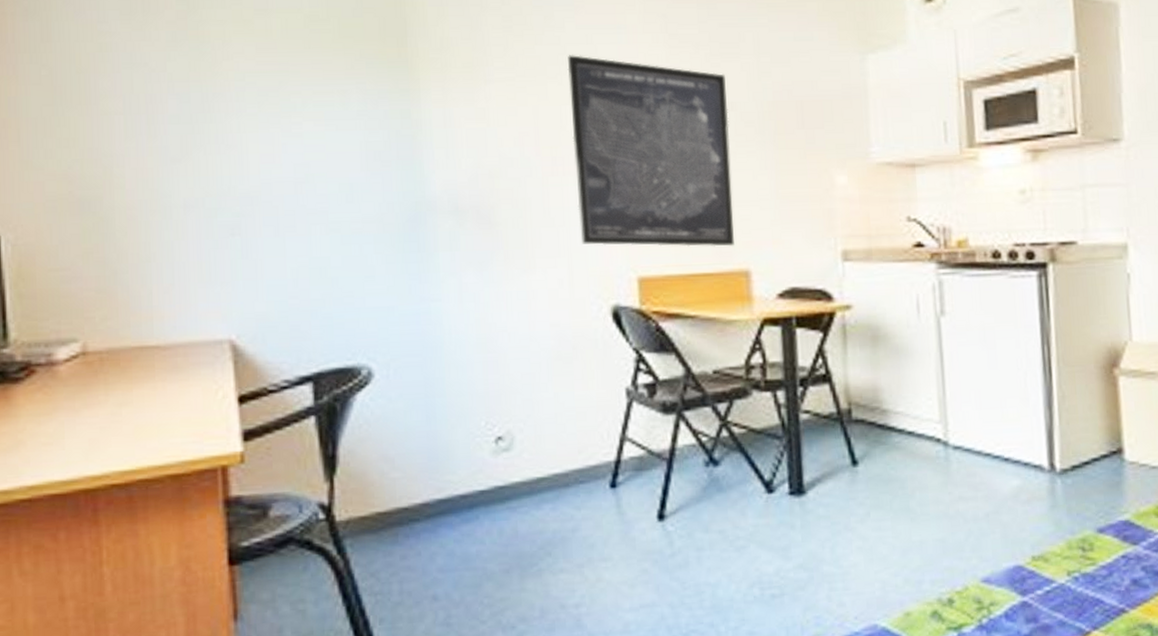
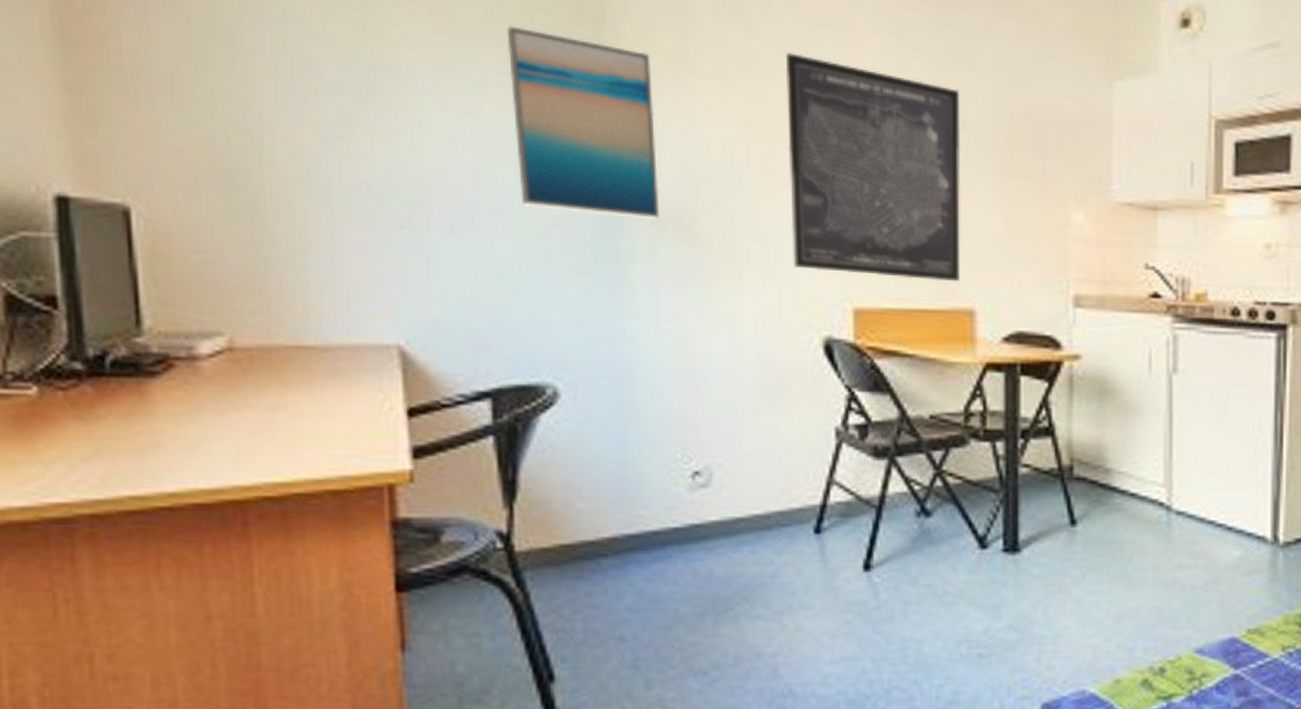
wall art: none [321,53,460,212] -> present [506,26,660,220]

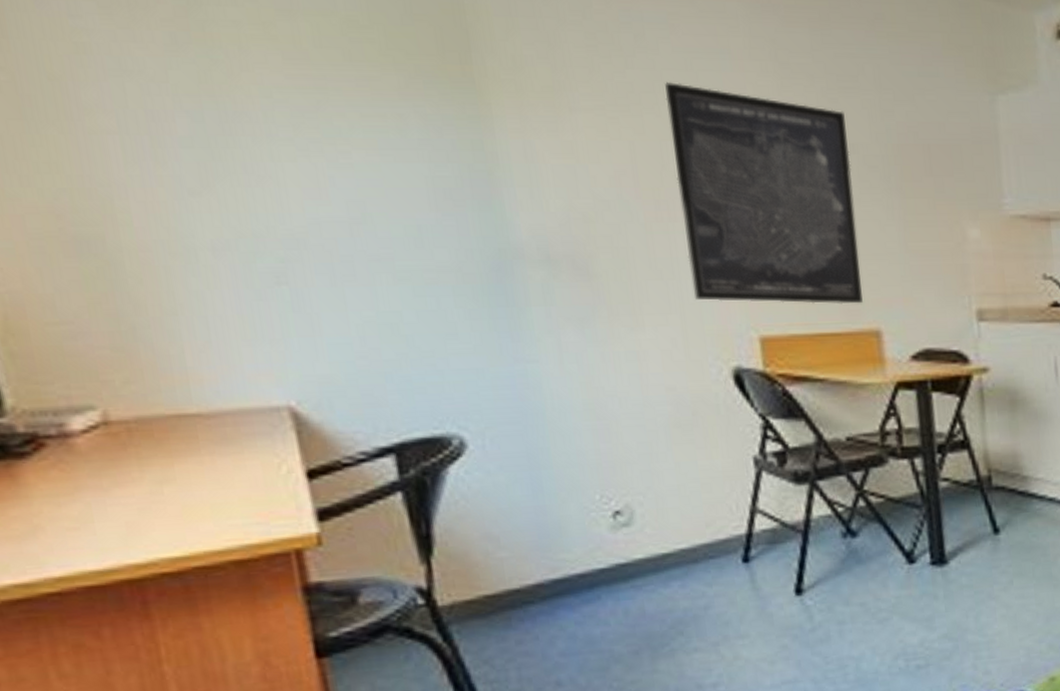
wall art: present [506,26,660,220] -> none [367,67,552,261]

